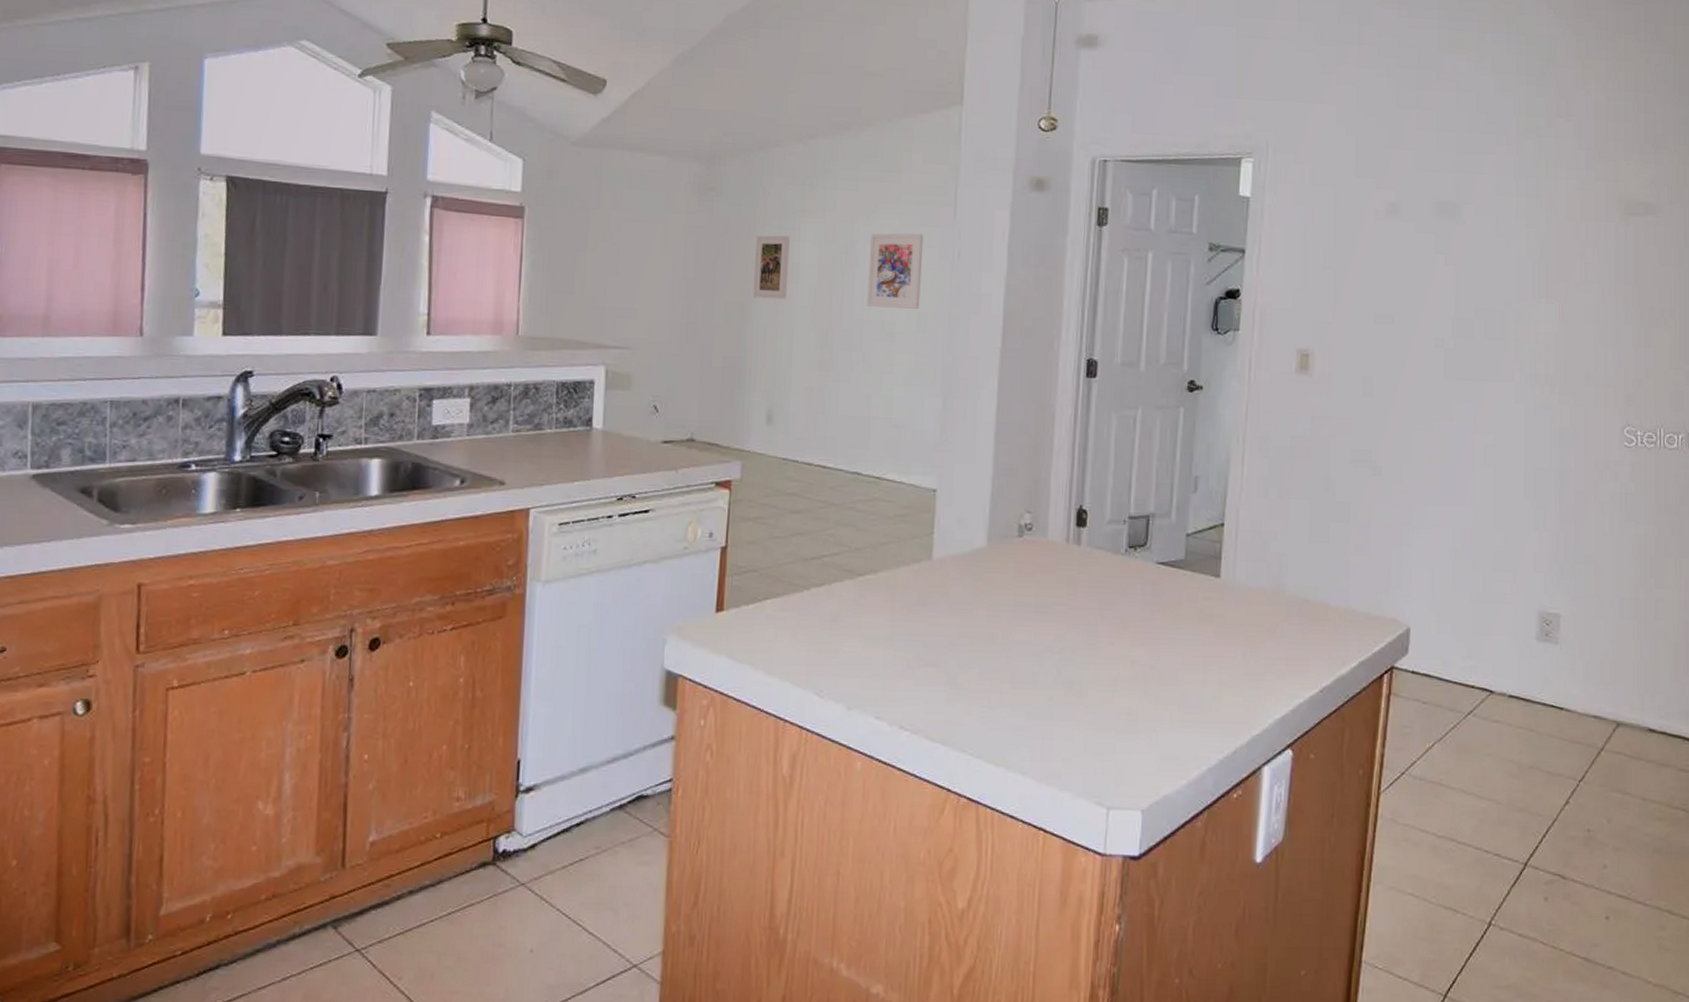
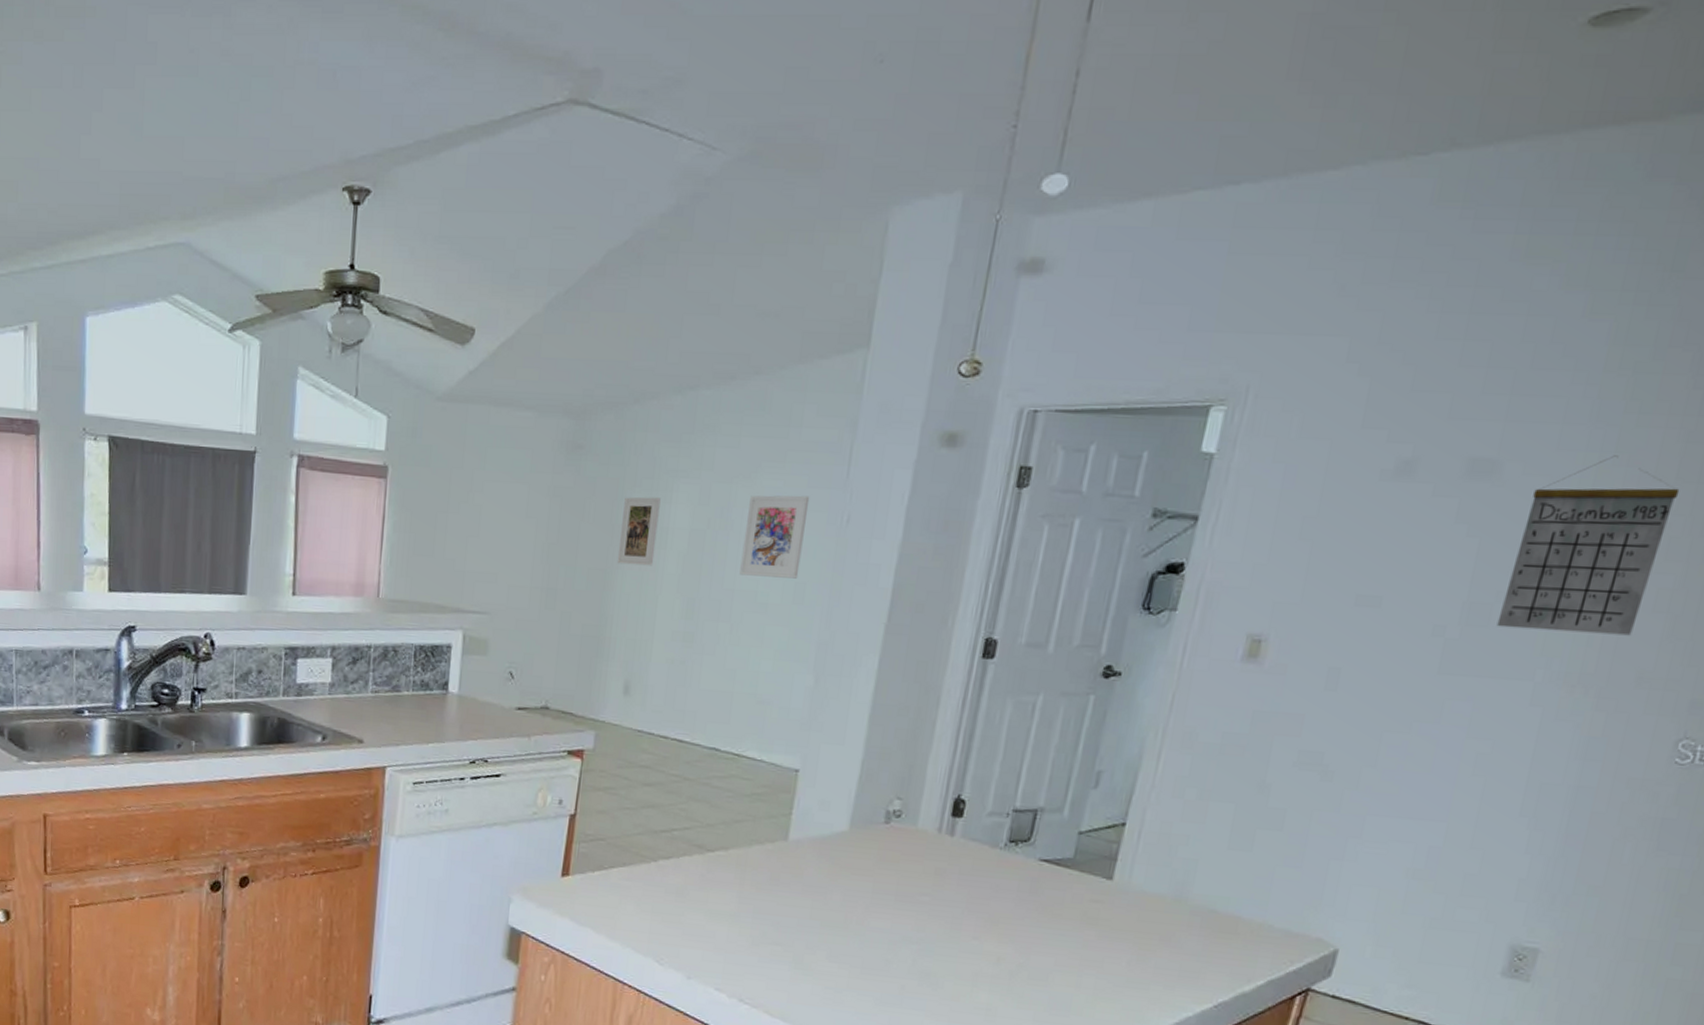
calendar: none [1480,199,1585,343] -> present [1496,455,1680,636]

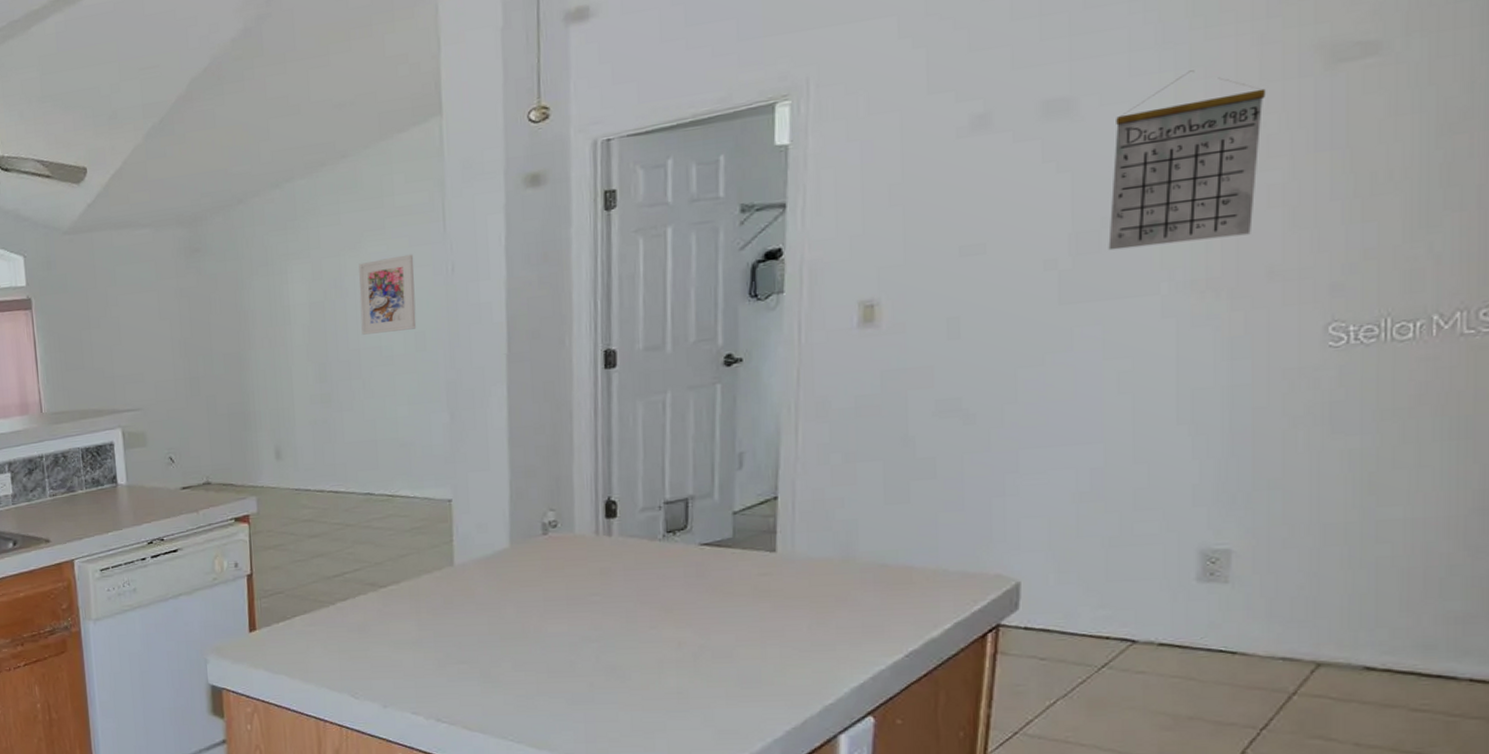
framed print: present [617,497,661,566] -> none [245,280,282,345]

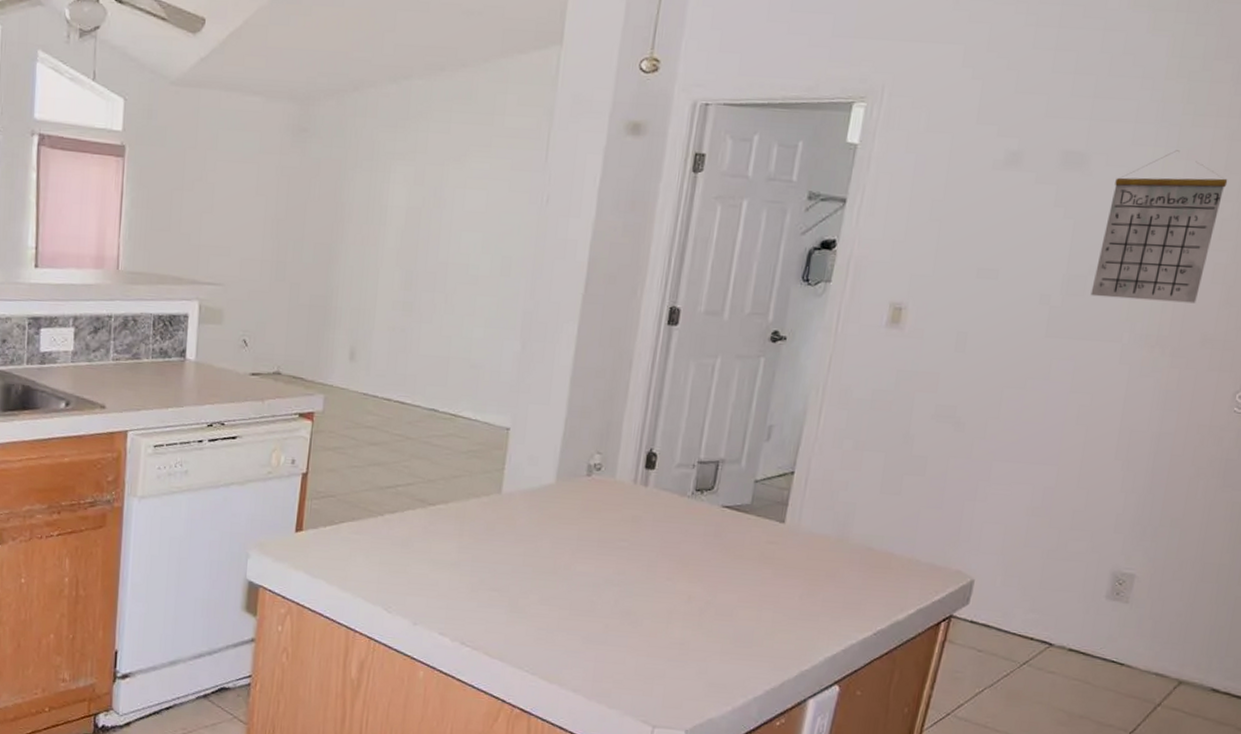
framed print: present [359,254,417,335] -> none [452,176,514,253]

